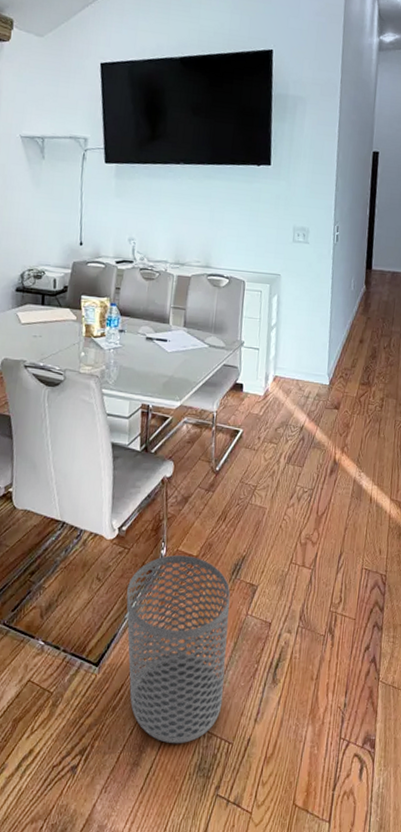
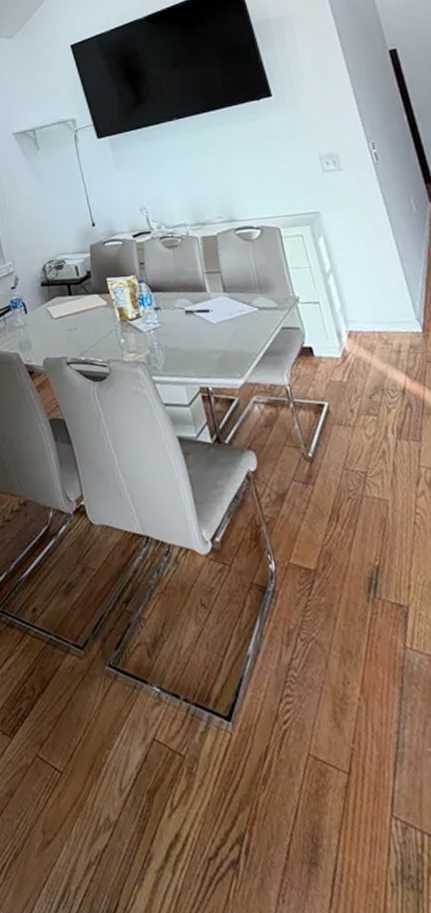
waste bin: present [126,554,230,744] -> none [240,569,409,837]

